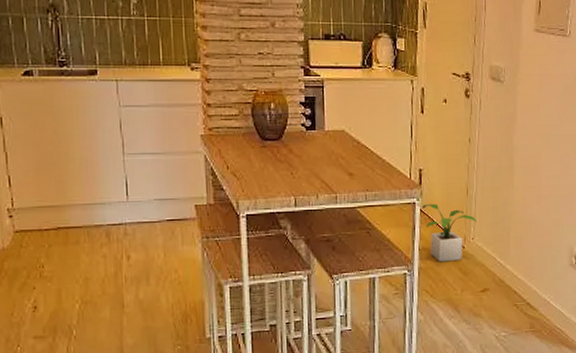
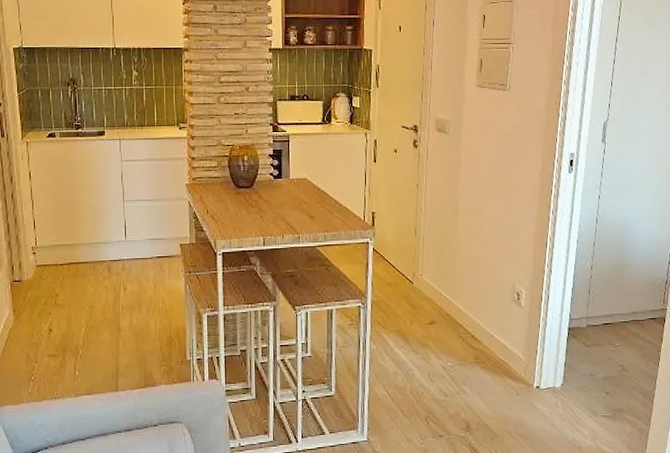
potted plant: present [422,203,478,262] -> none [375,243,425,297]

